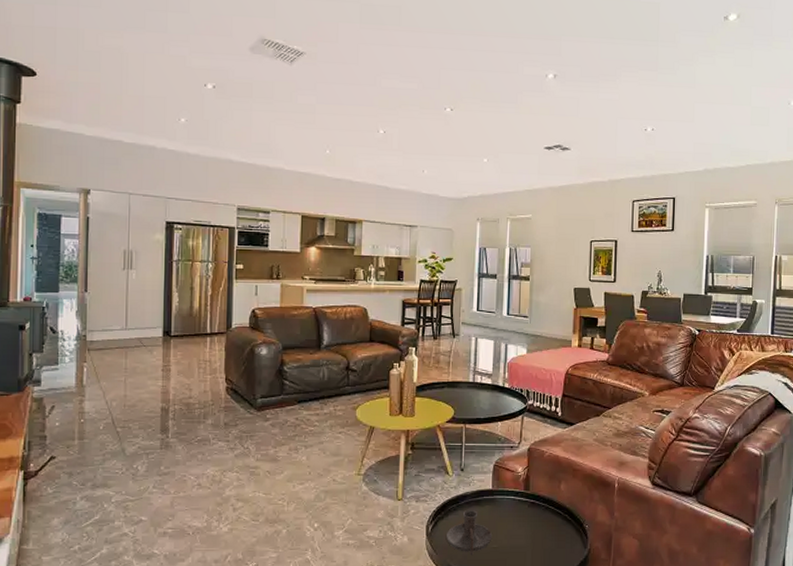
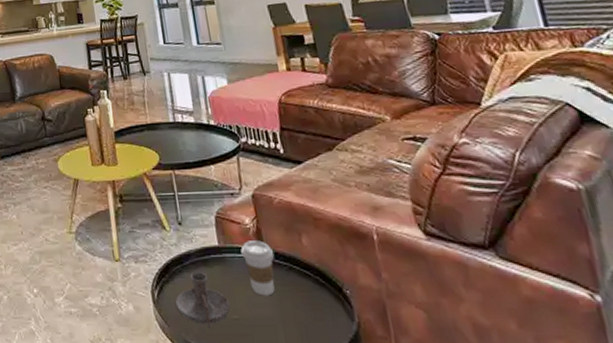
coffee cup: none [510,486,537,530] -> present [240,240,275,296]

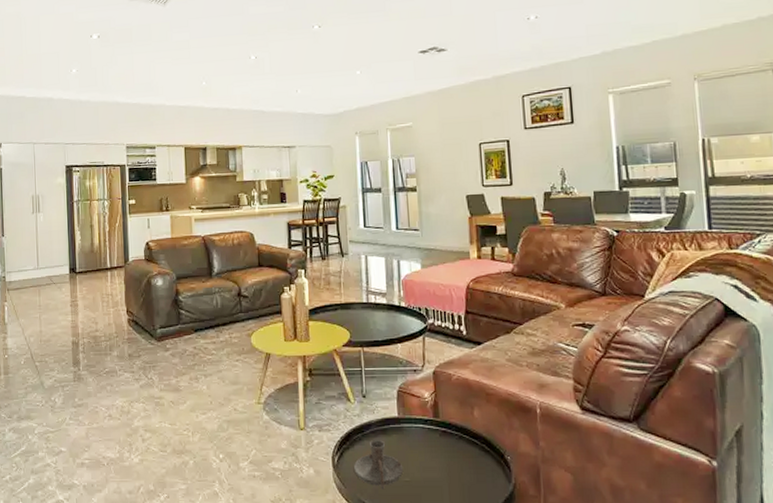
coffee cup: present [240,240,275,296] -> none [418,413,448,461]

